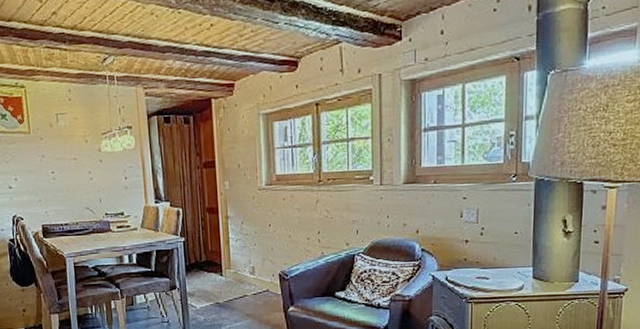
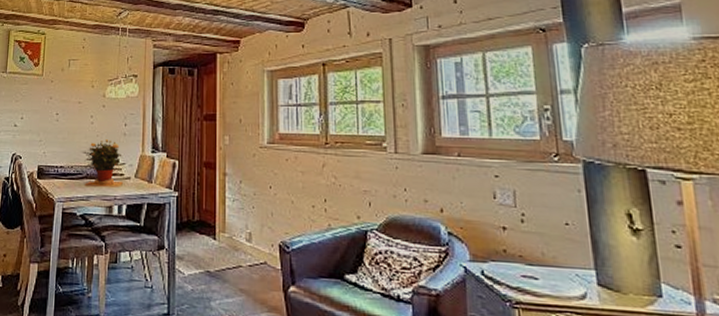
flower arrangement: none [88,194,130,240] -> present [84,140,123,187]

